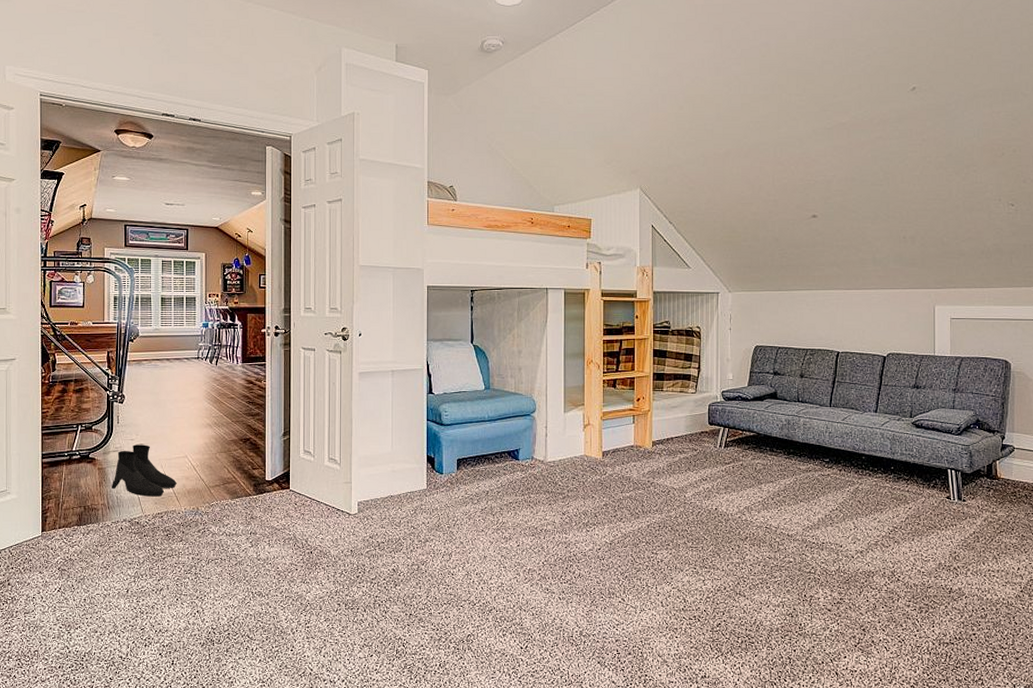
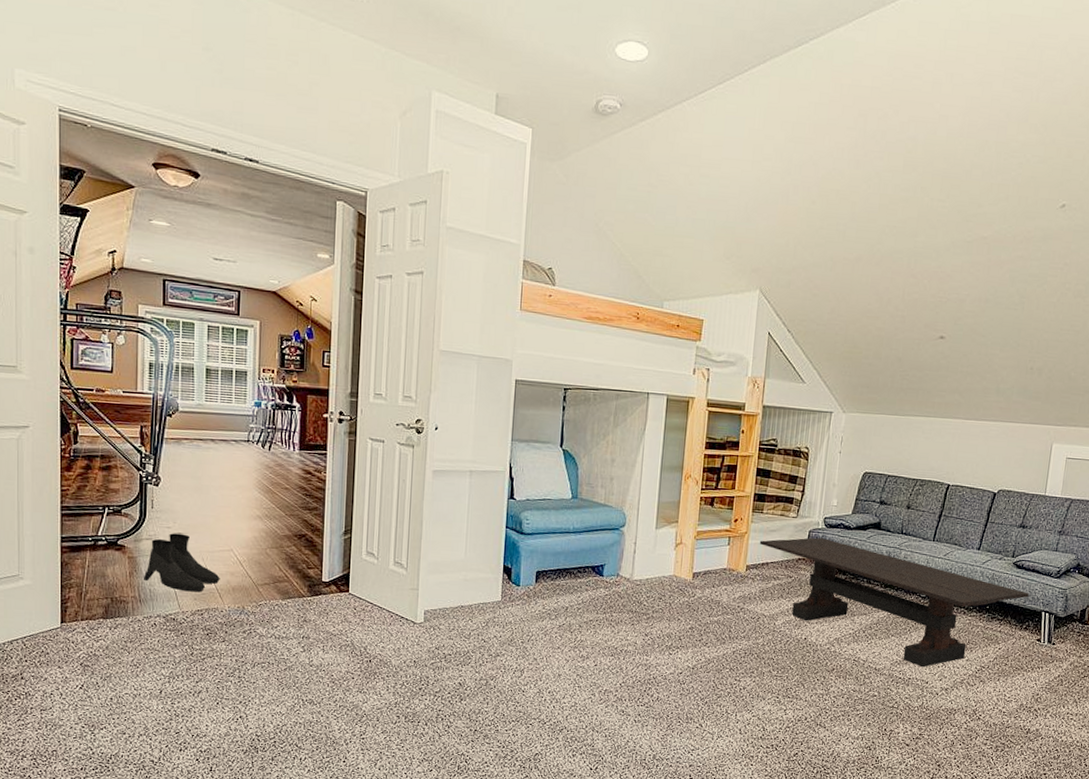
coffee table: none [662,411,932,531] -> present [759,537,1029,668]

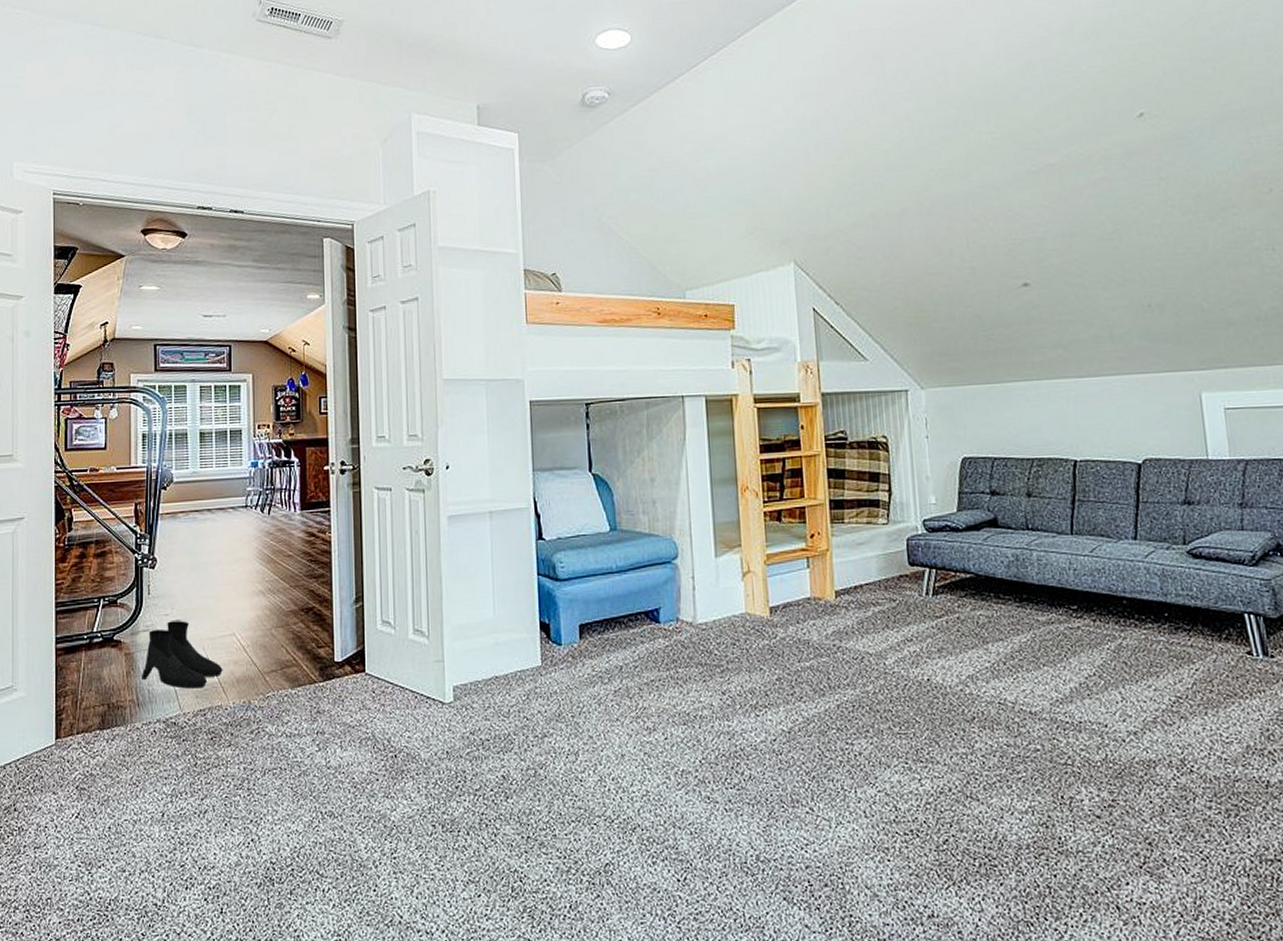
coffee table: present [759,537,1029,668] -> none [846,546,1220,705]

